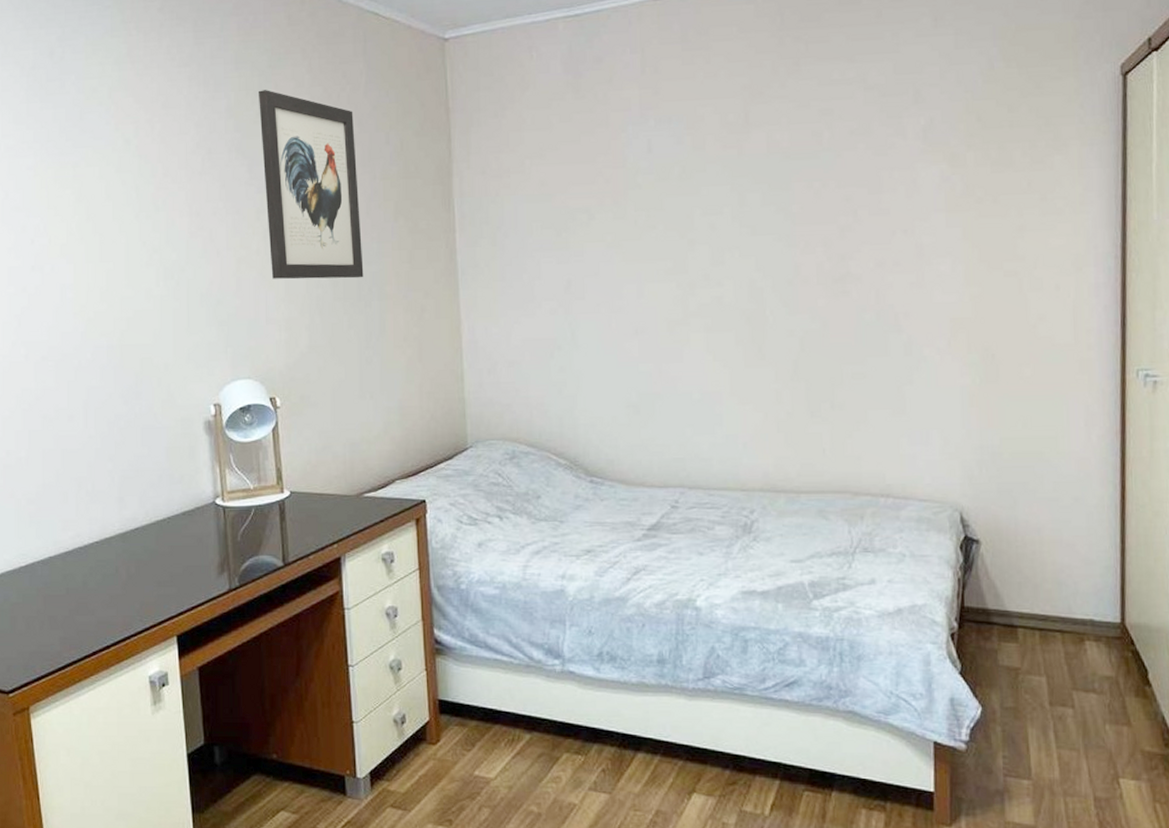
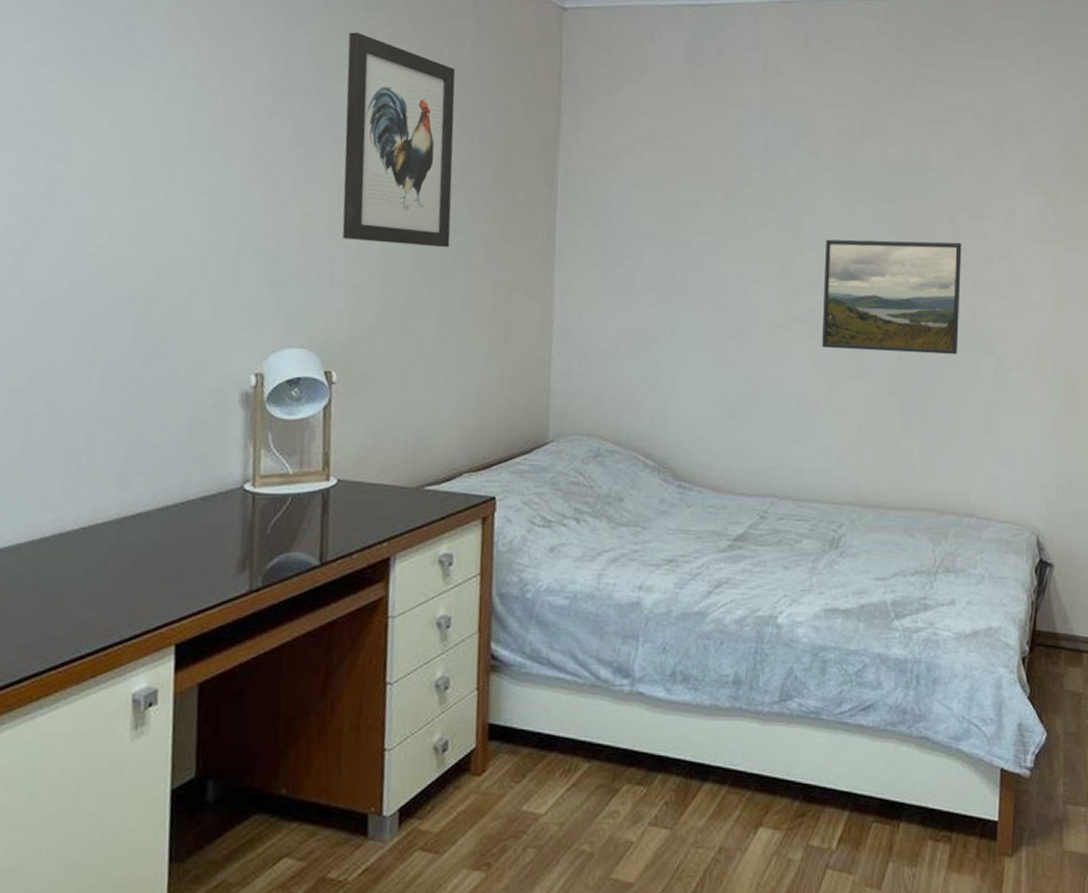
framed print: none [717,221,864,341] -> present [822,239,962,355]

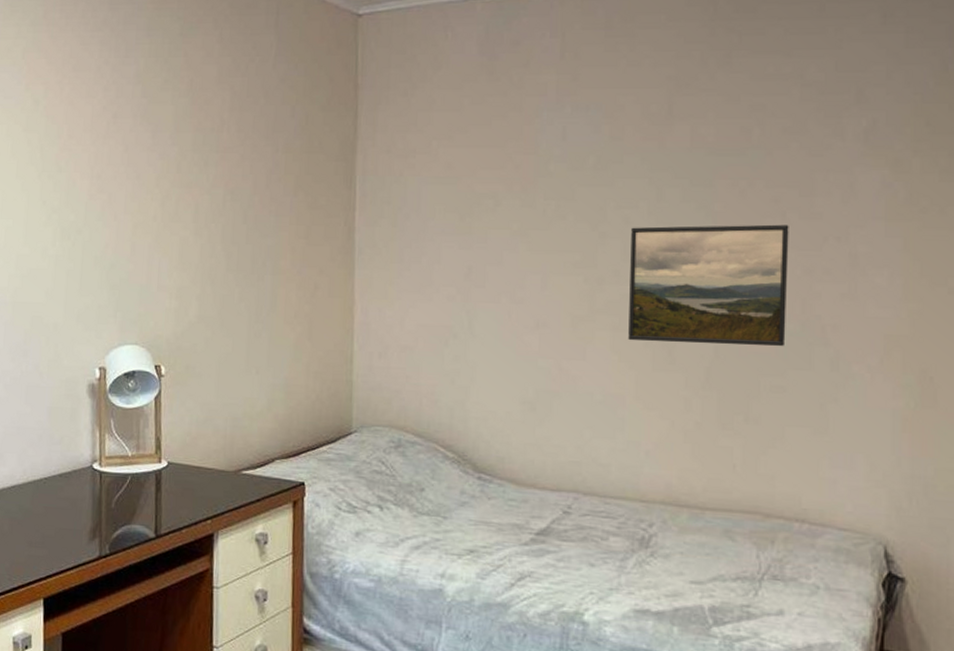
wall art: present [342,32,456,248] -> none [166,58,261,251]

